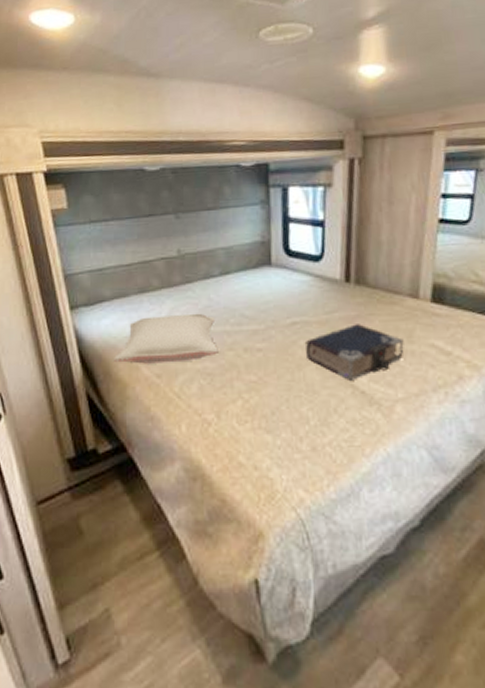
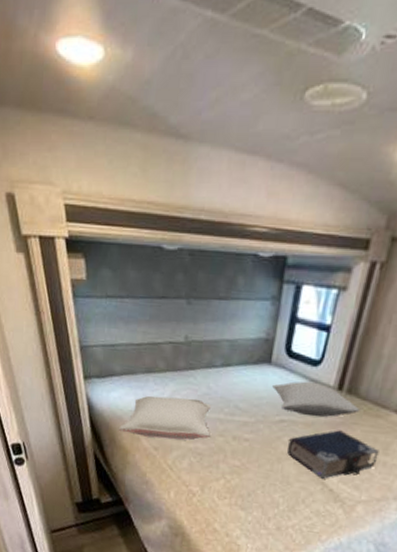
pillow: none [277,277,373,314] -> present [272,381,360,417]

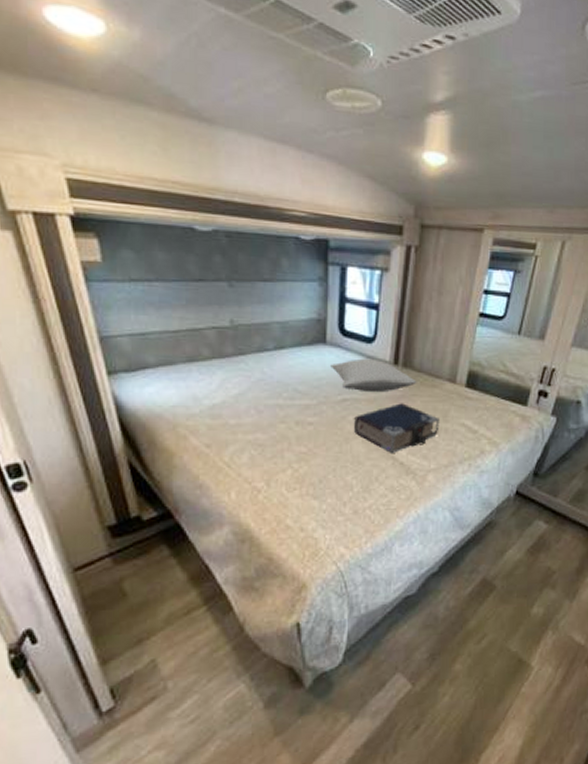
pillow: present [118,395,212,440] -> none [158,385,270,434]

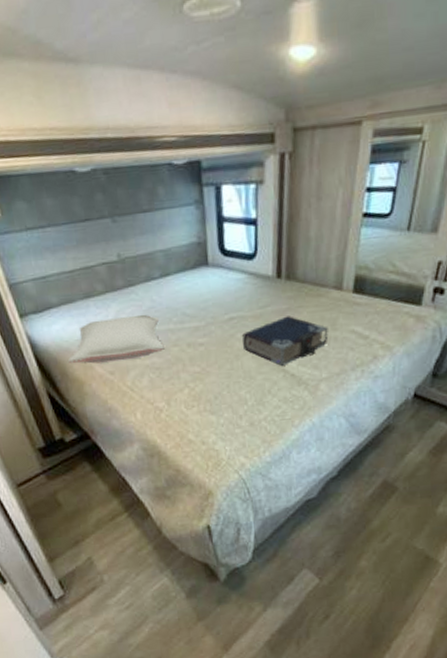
pillow: none [158,385,270,434] -> present [67,314,164,364]
pillow: present [330,358,417,393] -> none [215,275,302,309]

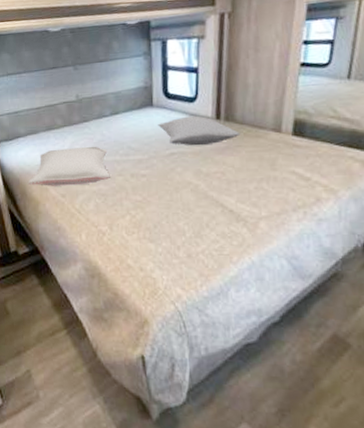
pillow: none [215,275,302,309] -> present [158,116,241,146]
book: present [242,316,328,366] -> none [182,154,268,201]

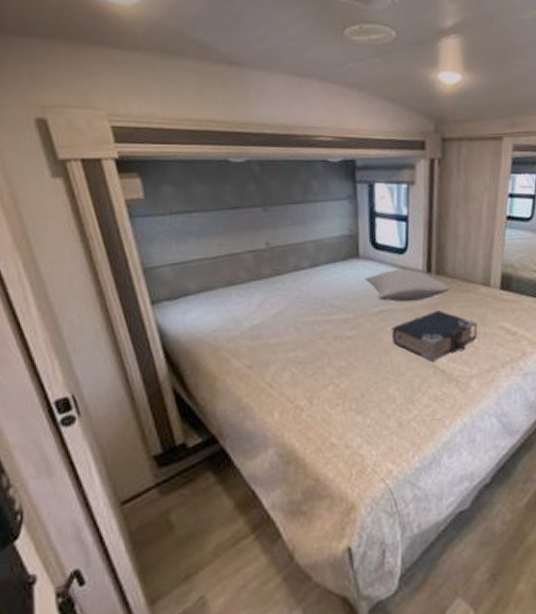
pillow: present [27,146,110,186] -> none [200,304,310,357]
book: none [182,154,268,201] -> present [392,310,478,361]

